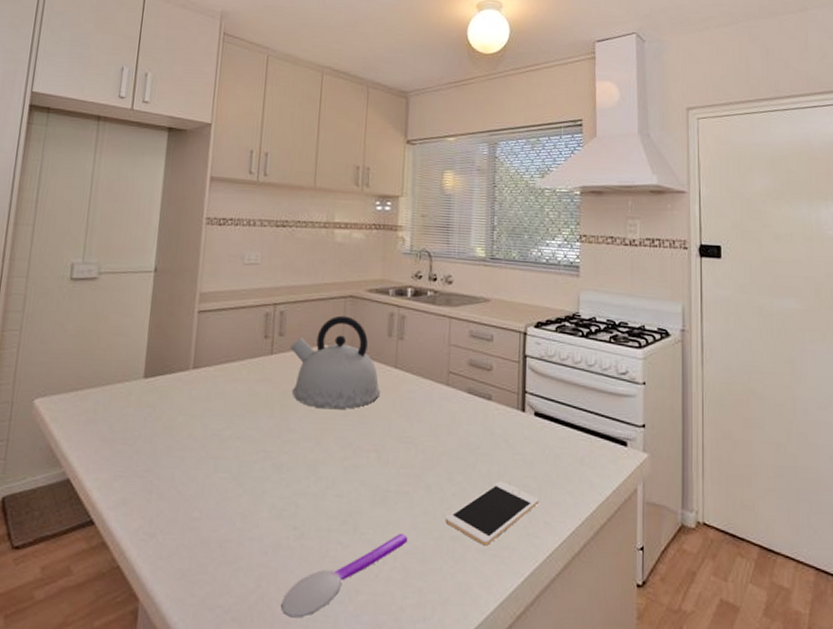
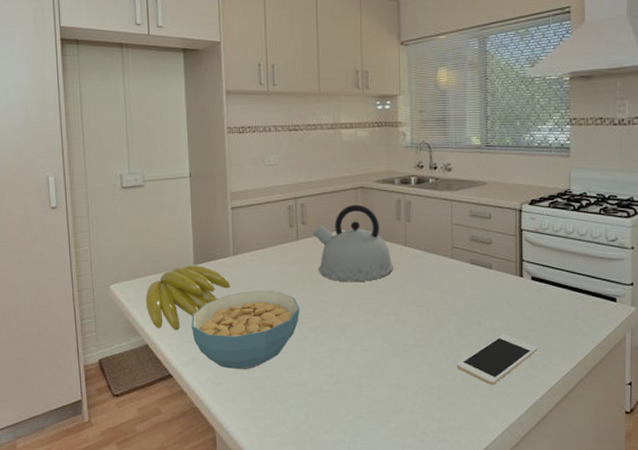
banana: none [75,378,185,462] -> present [145,265,231,330]
cereal bowl: none [128,413,265,518] -> present [191,290,300,370]
spoon: present [281,534,408,618] -> none [327,378,427,441]

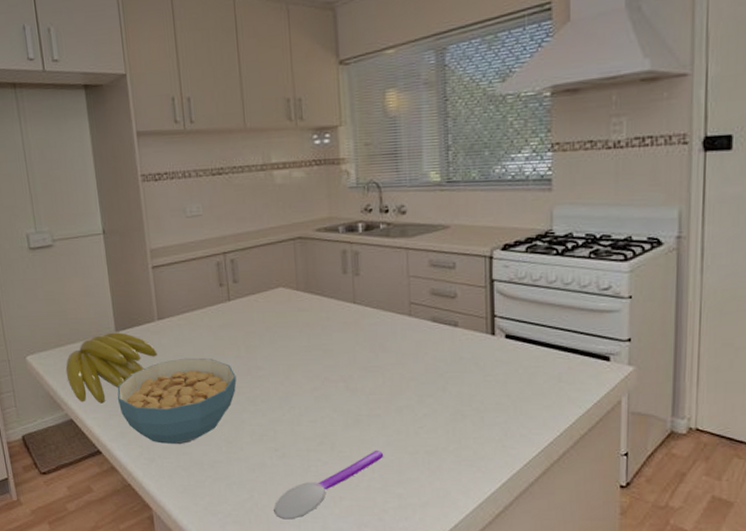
kettle: present [312,204,393,283] -> none [245,257,341,347]
spoon: none [327,378,427,441] -> present [274,451,384,520]
cell phone: present [457,333,537,385] -> none [418,400,513,458]

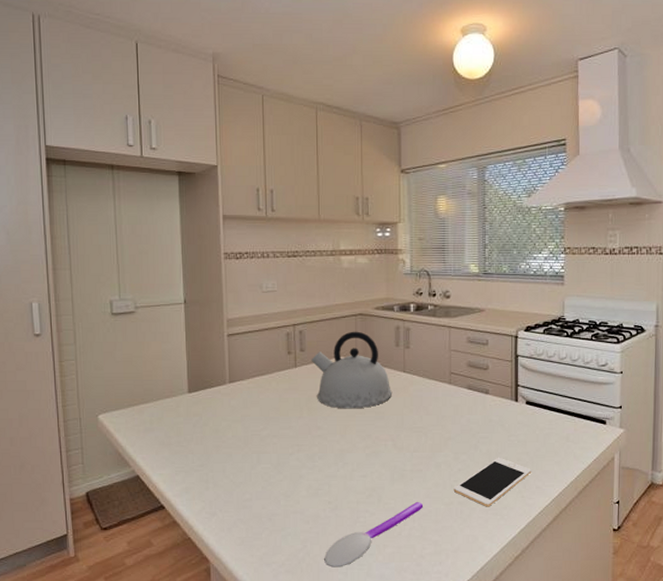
banana: present [65,332,158,404] -> none [136,394,226,460]
cereal bowl: present [117,358,237,445] -> none [185,418,298,499]
kettle: none [245,257,341,347] -> present [311,331,392,409]
cell phone: none [418,400,513,458] -> present [453,457,531,507]

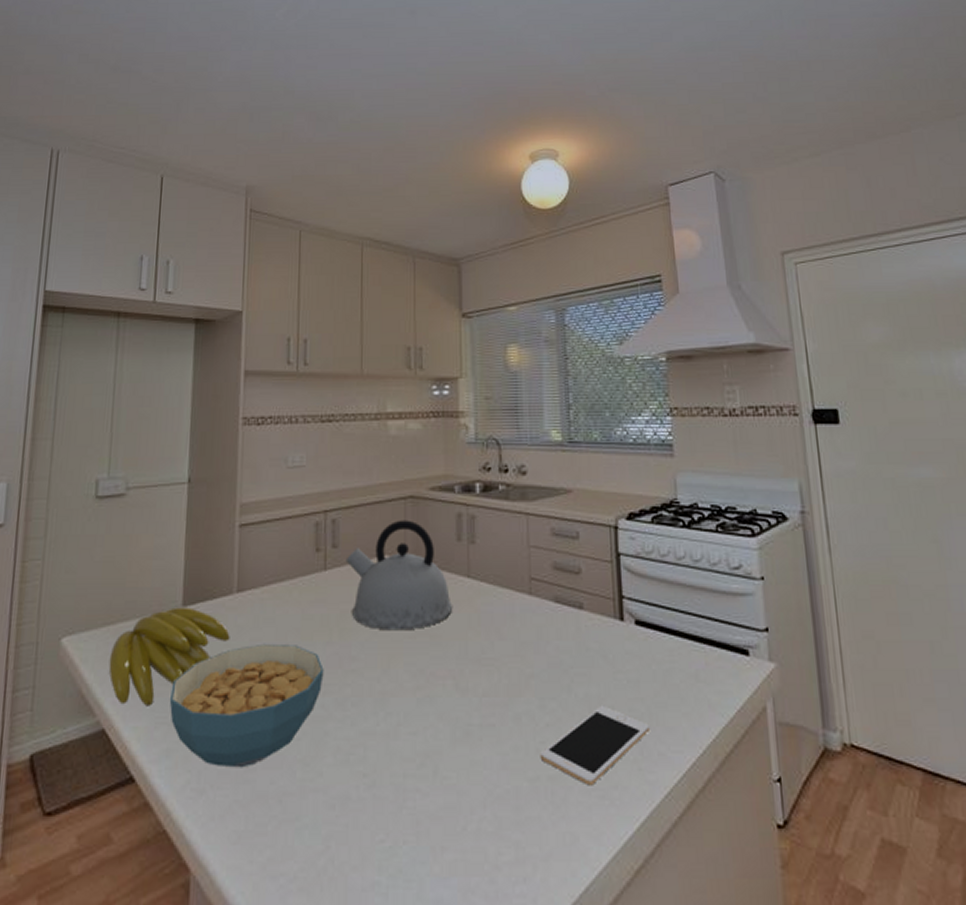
banana: none [136,394,226,460] -> present [108,607,230,706]
cereal bowl: none [185,418,298,499] -> present [170,643,324,768]
spoon: present [324,502,424,568] -> none [355,776,498,884]

